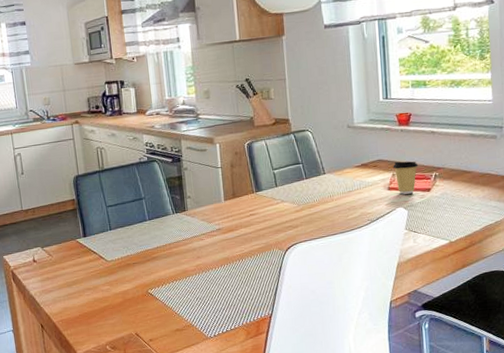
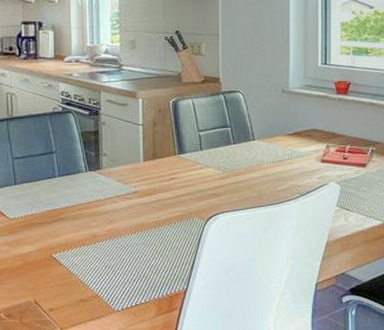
coffee cup: present [393,161,419,195] -> none [328,132,355,168]

